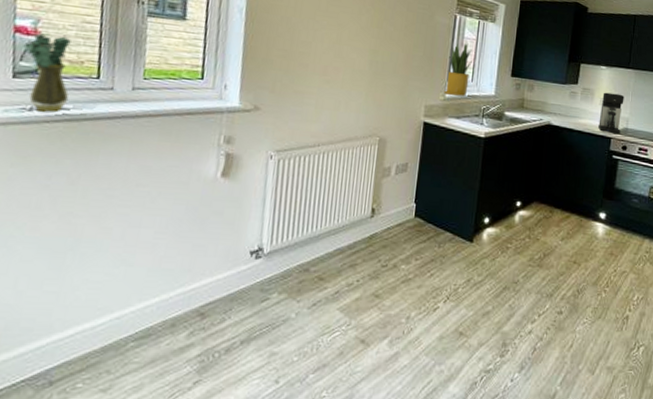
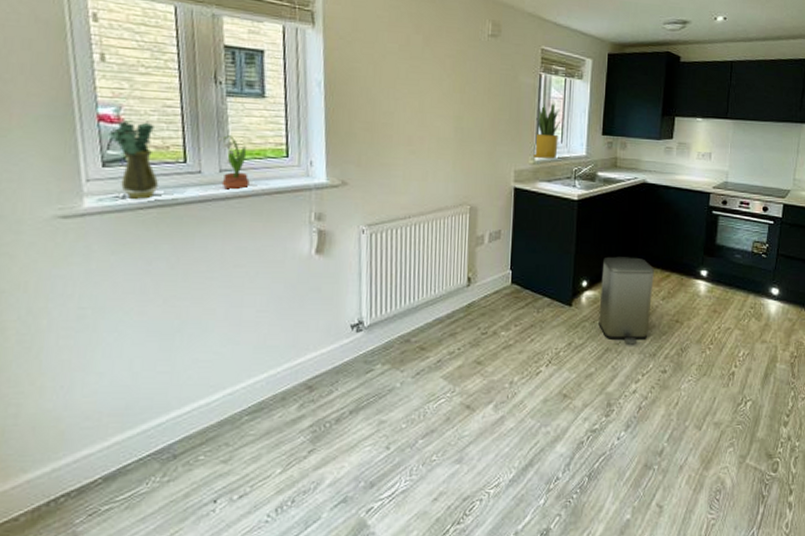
potted flower: none [133,53,162,109] -> present [218,134,250,190]
pedal bin: none [498,194,555,283] -> present [598,256,654,343]
coffee maker: present [598,92,624,135] -> none [696,145,723,189]

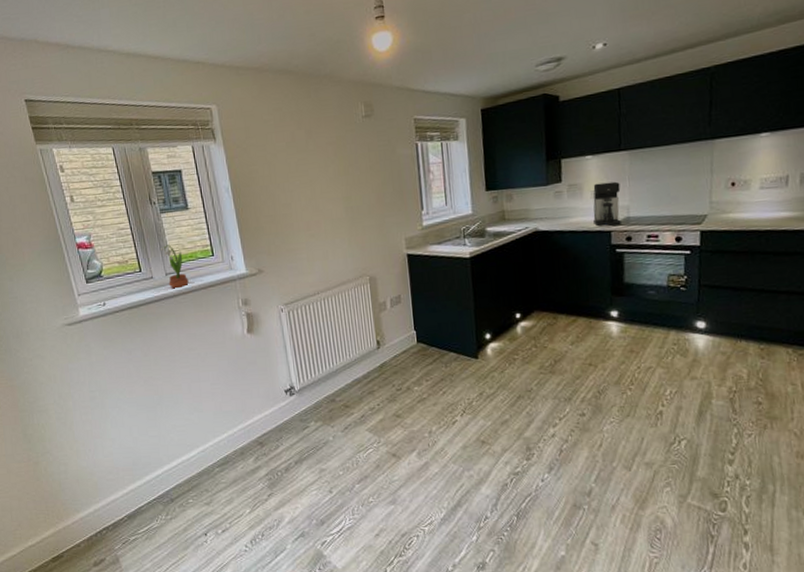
vase: present [108,117,159,200] -> none [86,242,126,306]
planter: present [532,99,562,160] -> none [418,164,444,224]
pedal bin: present [598,256,654,343] -> none [504,305,561,390]
coffee maker: none [696,145,723,189] -> present [593,181,621,227]

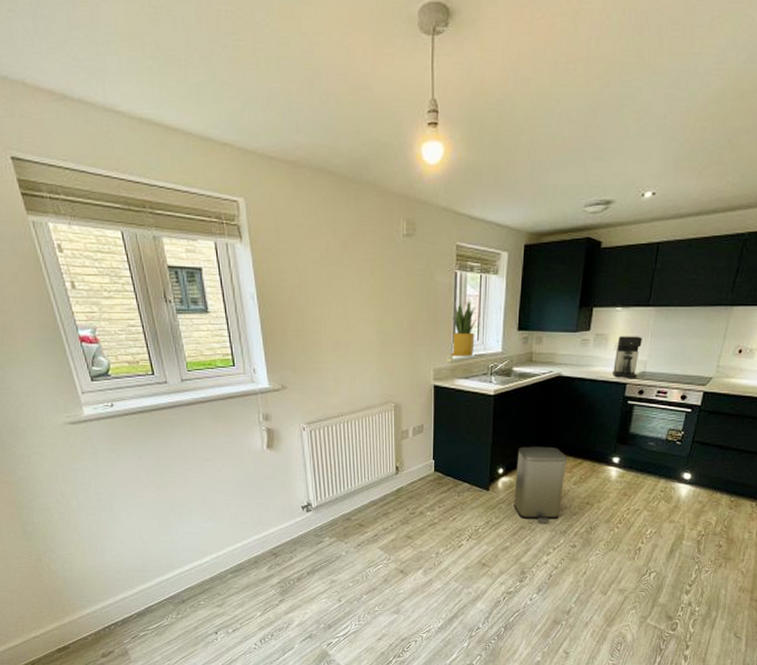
potted flower: present [161,244,189,289] -> none [176,348,207,397]
planter: none [418,164,444,224] -> present [450,297,478,357]
pedal bin: none [504,305,561,390] -> present [514,446,567,522]

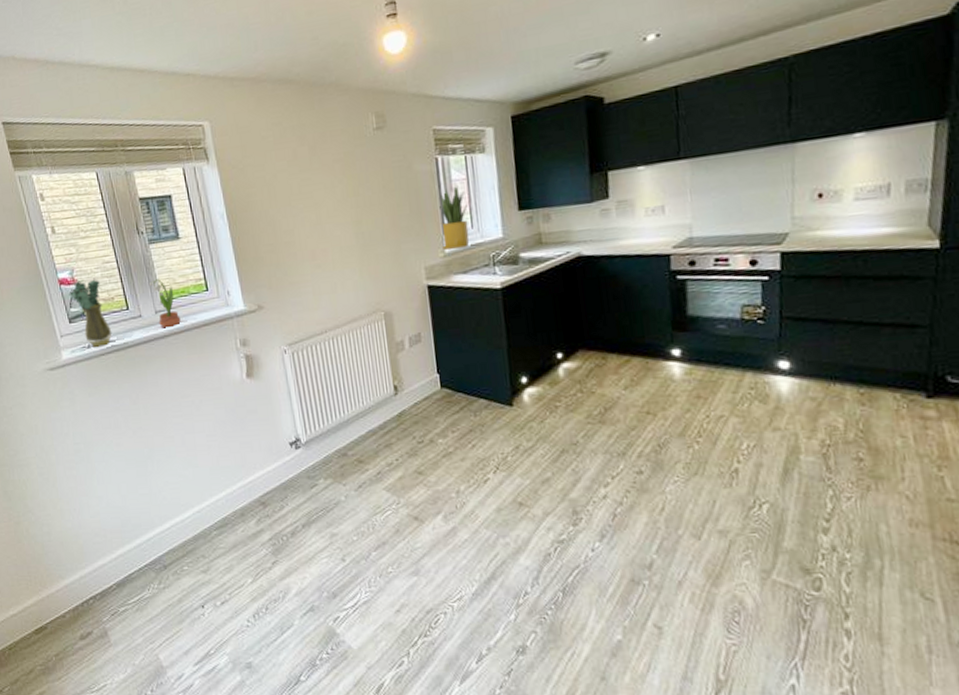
vase: none [90,338,137,408] -> present [69,277,112,348]
potted flower: none [176,348,207,397] -> present [149,278,181,328]
pedal bin: present [514,446,567,522] -> none [542,343,612,443]
coffee maker: present [613,336,643,379] -> none [647,195,682,250]

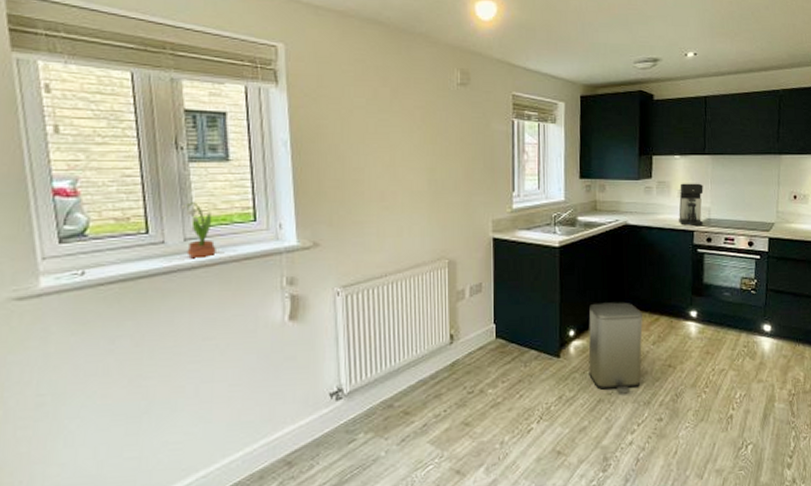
vase: present [69,277,112,348] -> none [65,190,120,276]
planter: present [439,182,470,251] -> none [509,145,538,207]
pedal bin: none [542,343,612,443] -> present [588,302,643,393]
coffee maker: none [647,195,682,250] -> present [678,183,704,227]

